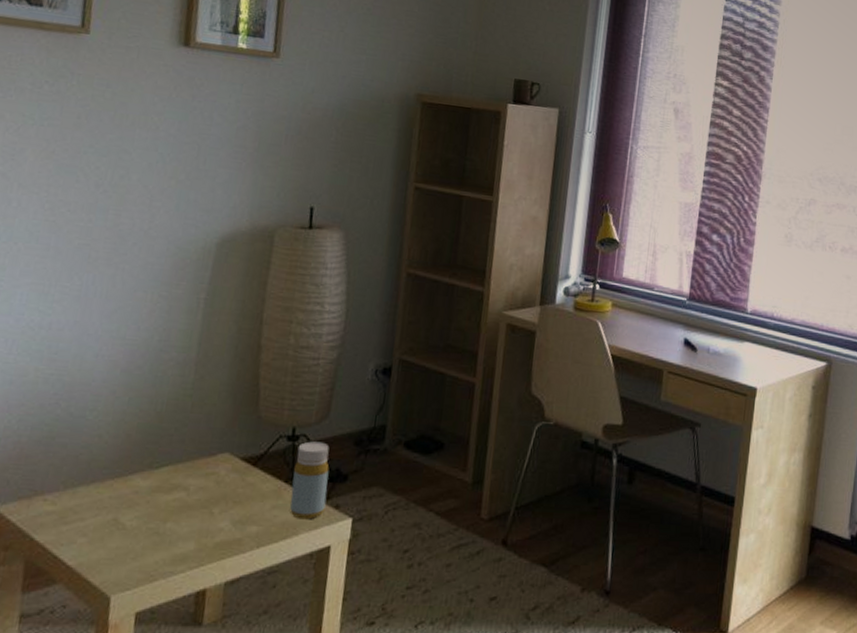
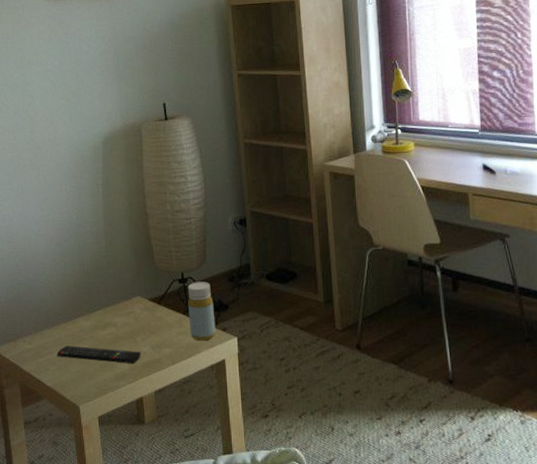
remote control: none [90,511,216,542] -> present [56,345,141,363]

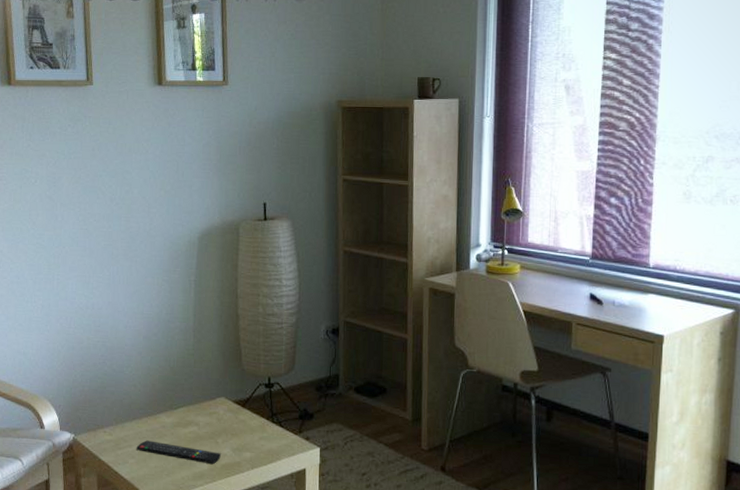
bottle: present [187,281,216,341] -> none [272,388,299,448]

